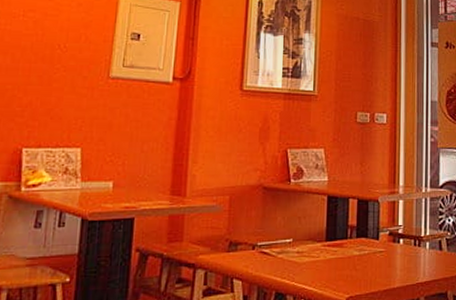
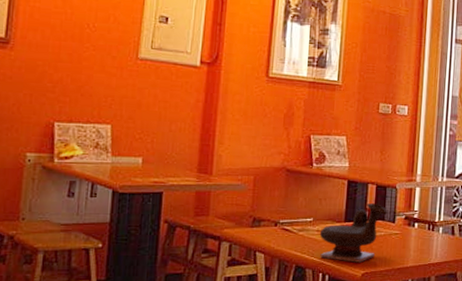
teapot: none [299,219,371,286] -> present [319,203,388,263]

